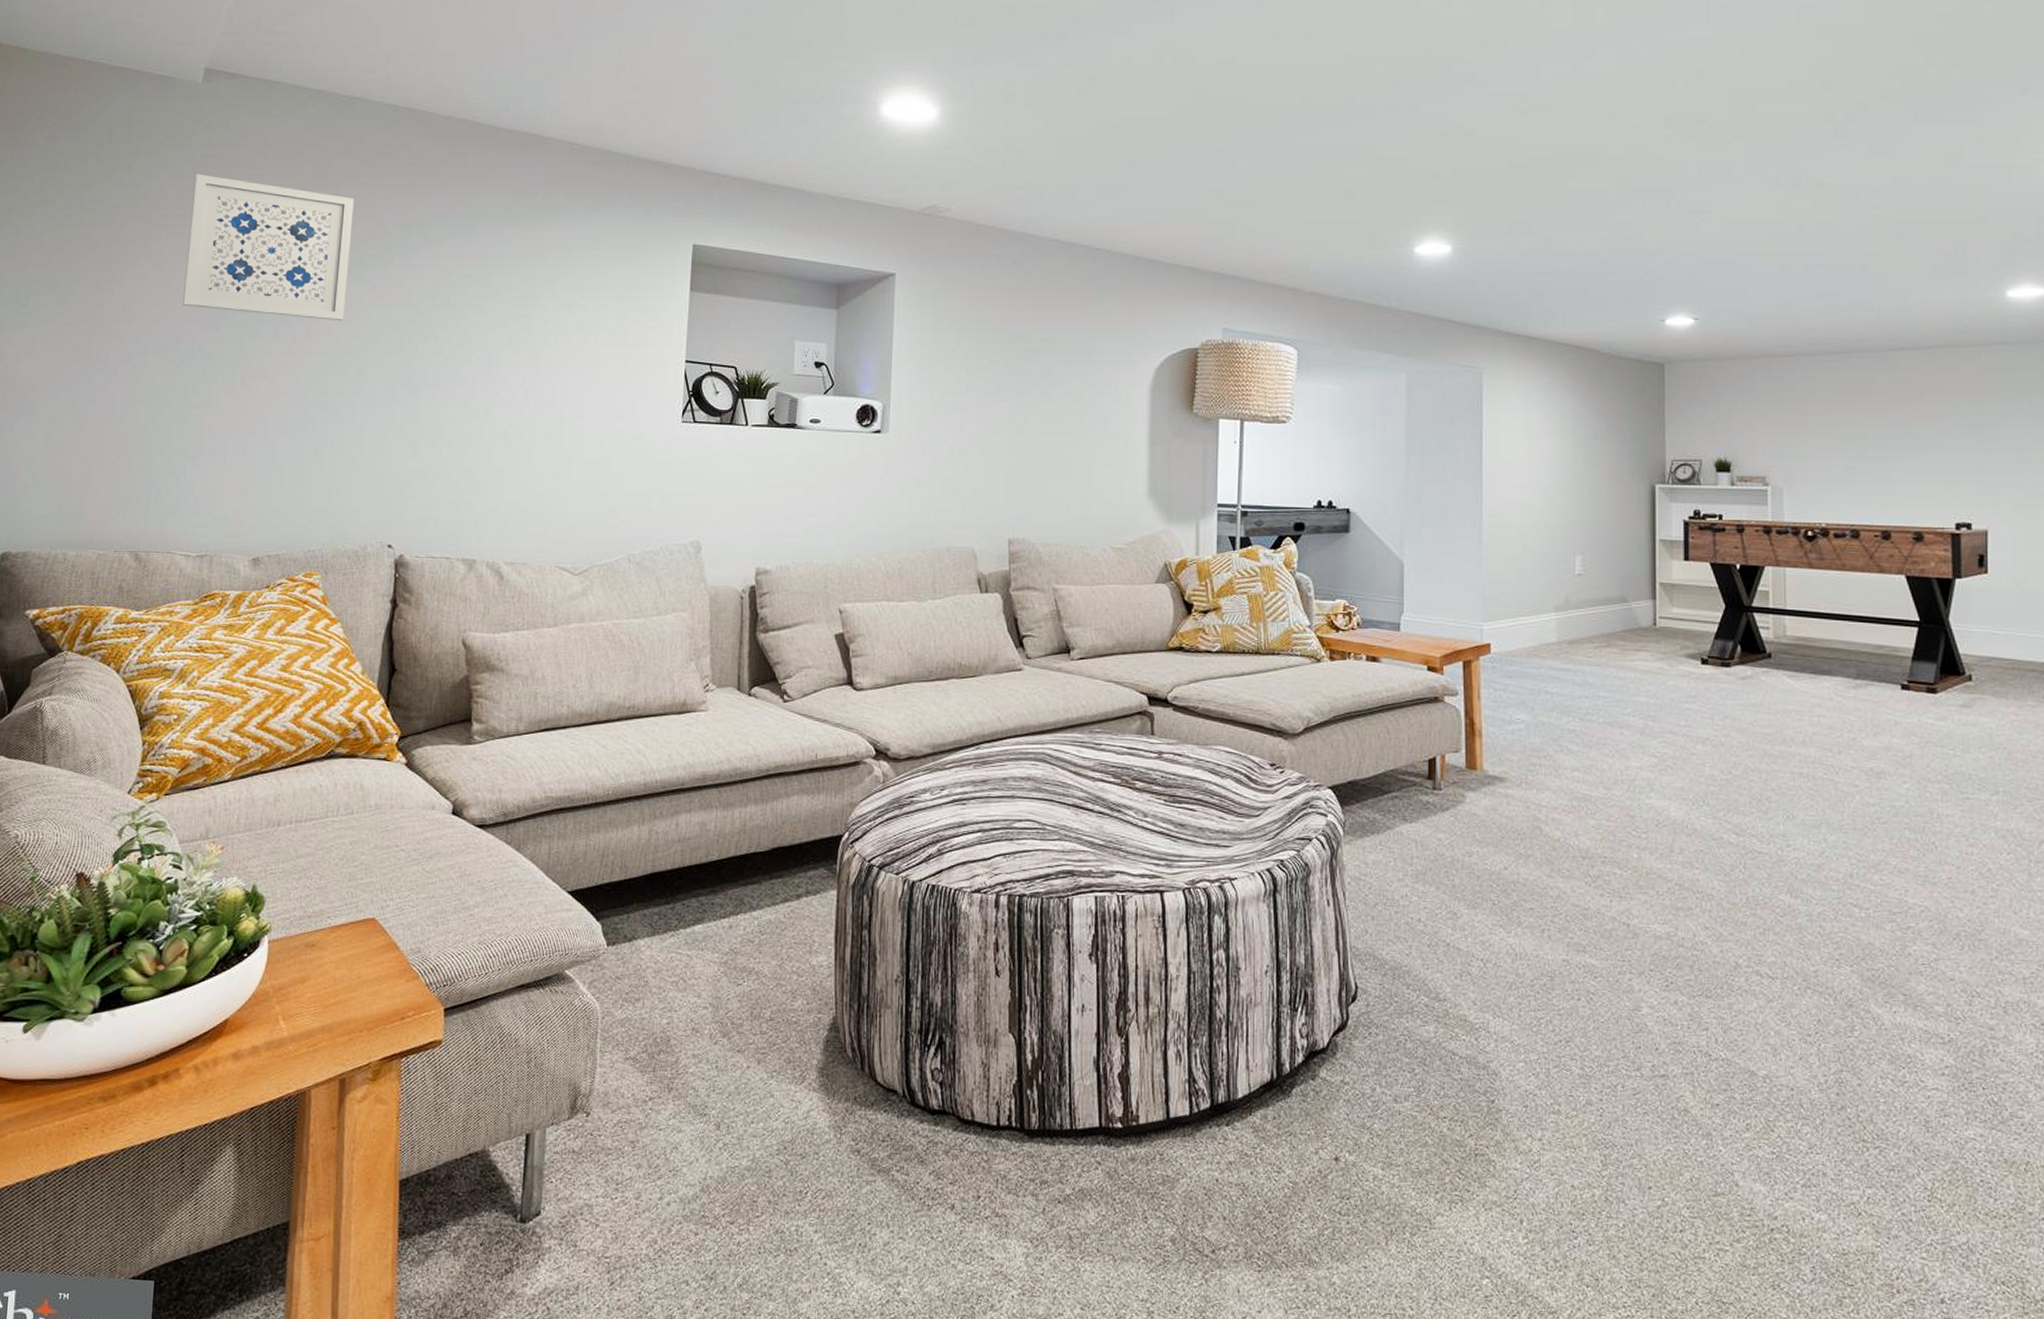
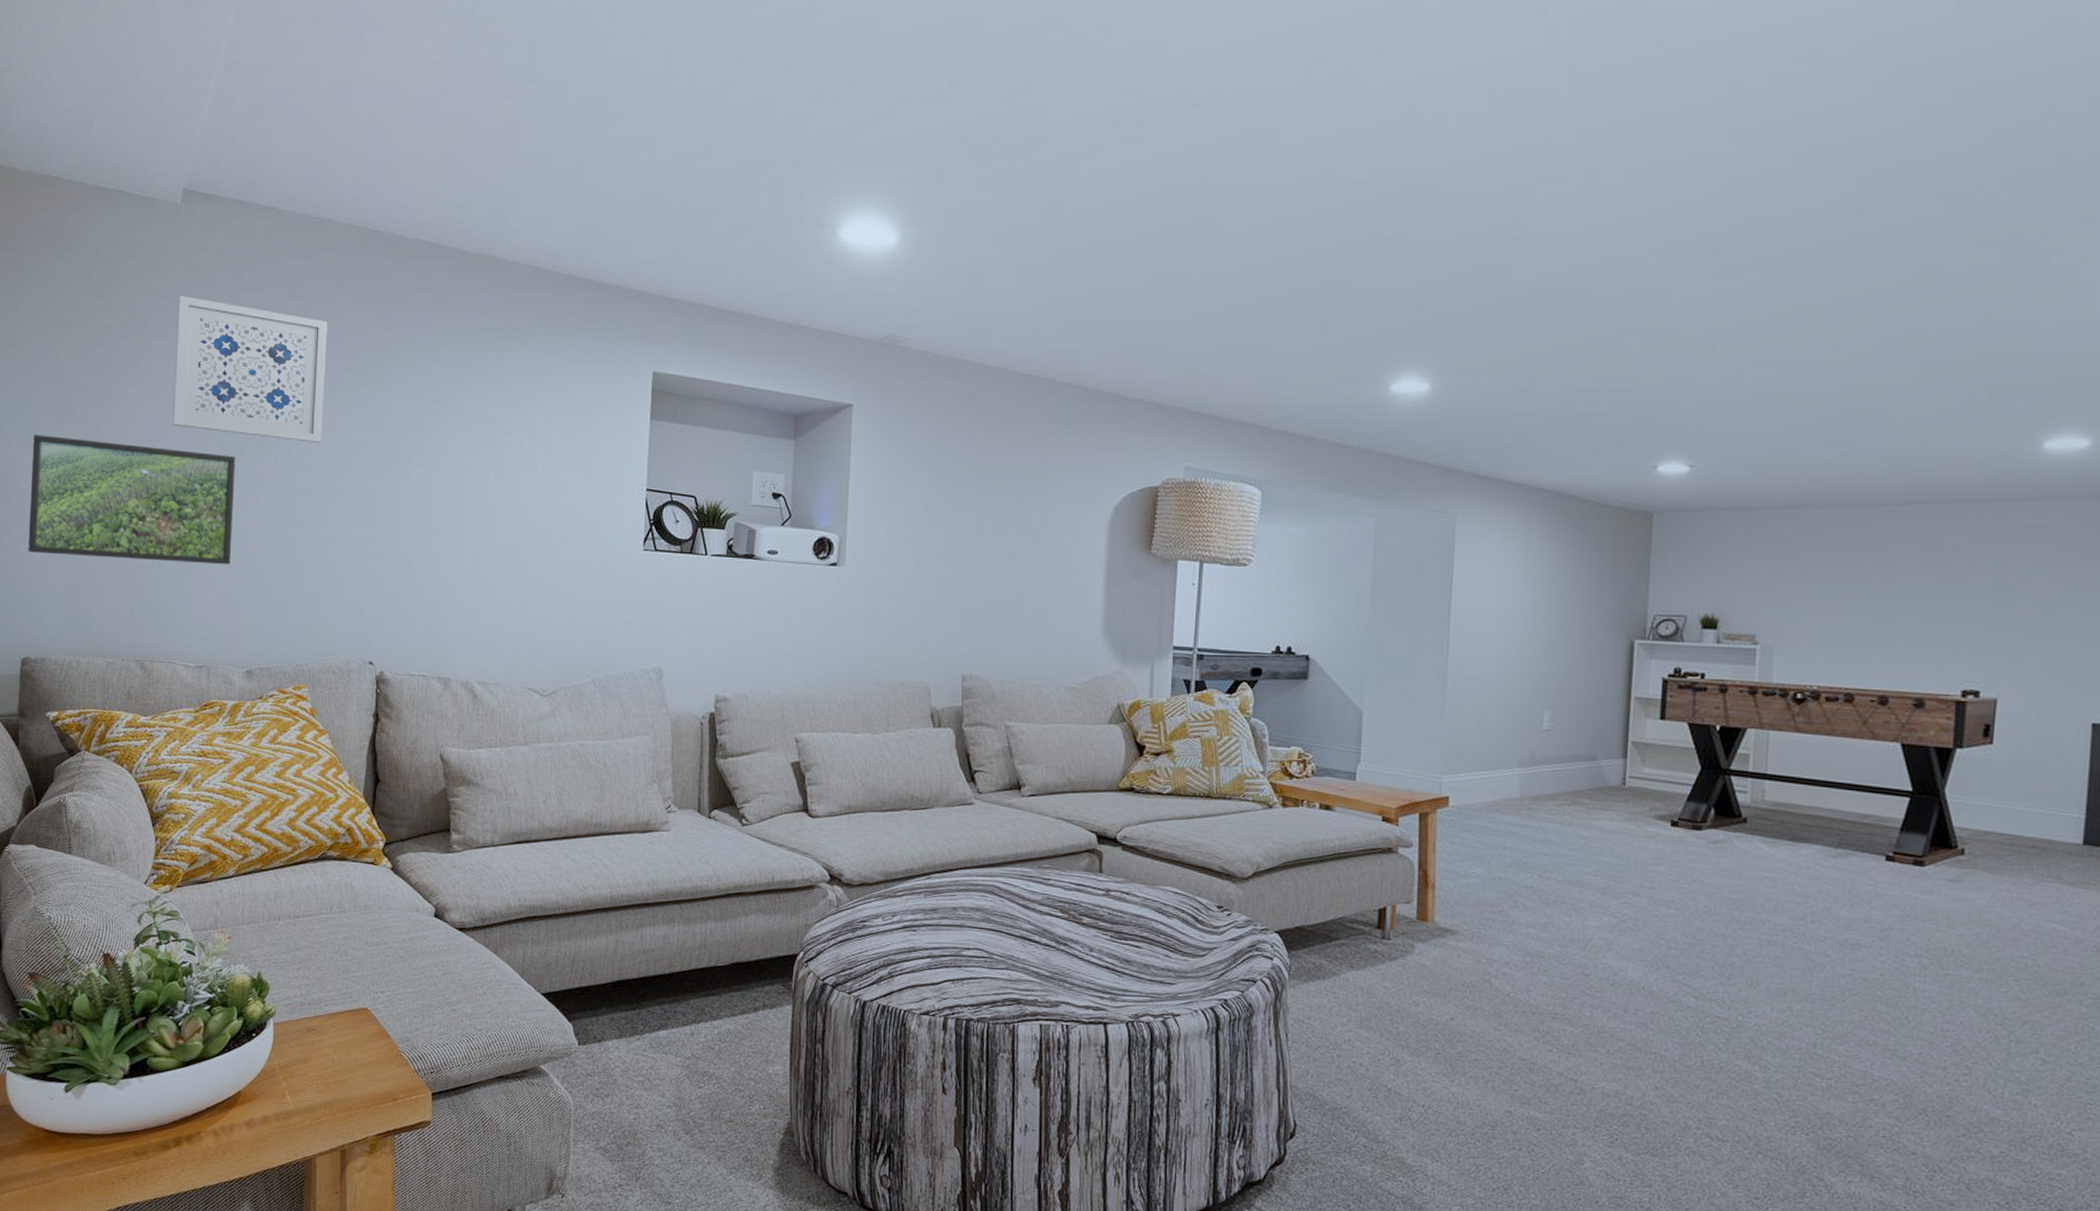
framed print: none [15,317,250,448] -> present [28,435,235,565]

